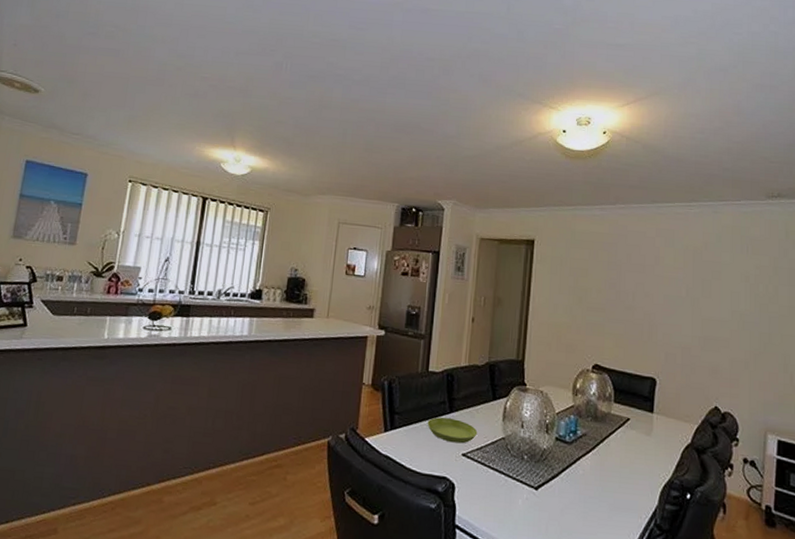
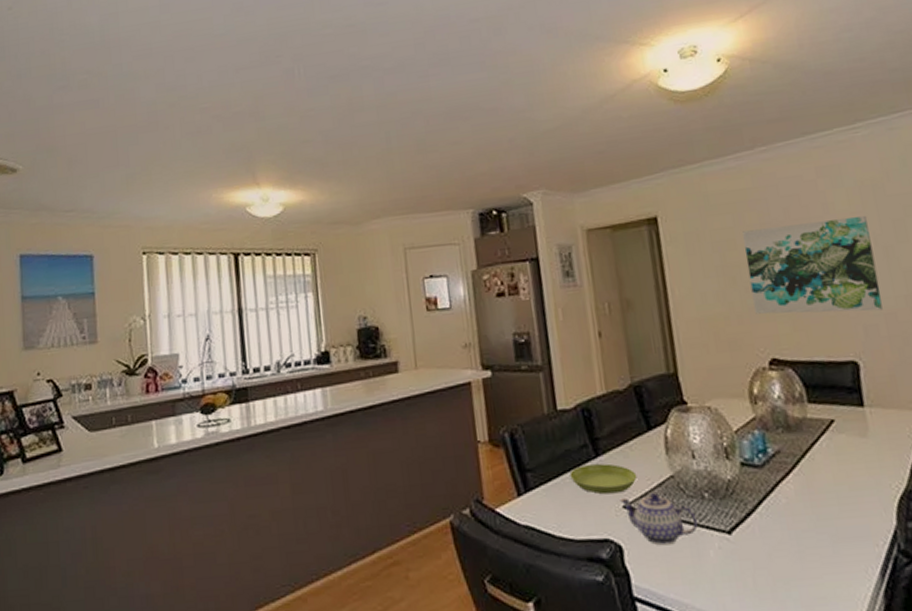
teapot: none [461,447,515,490] -> present [620,492,698,546]
wall art: none [591,264,685,344] -> present [742,215,884,314]

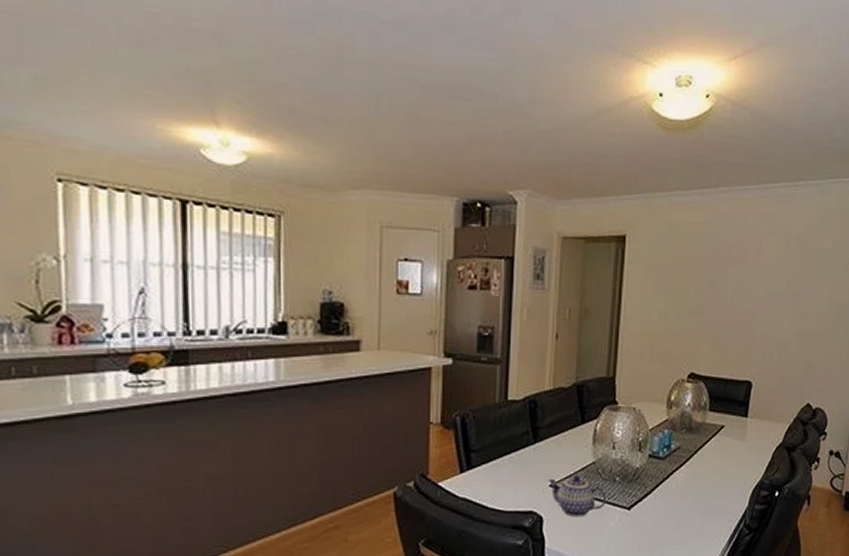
saucer: present [570,463,638,495] -> none [509,449,566,475]
wall art: present [742,215,884,314] -> none [687,261,787,343]

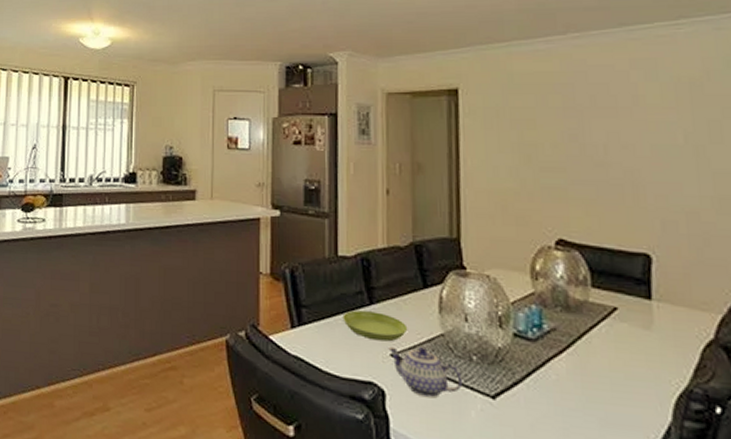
saucer: none [509,449,566,475] -> present [343,310,408,342]

